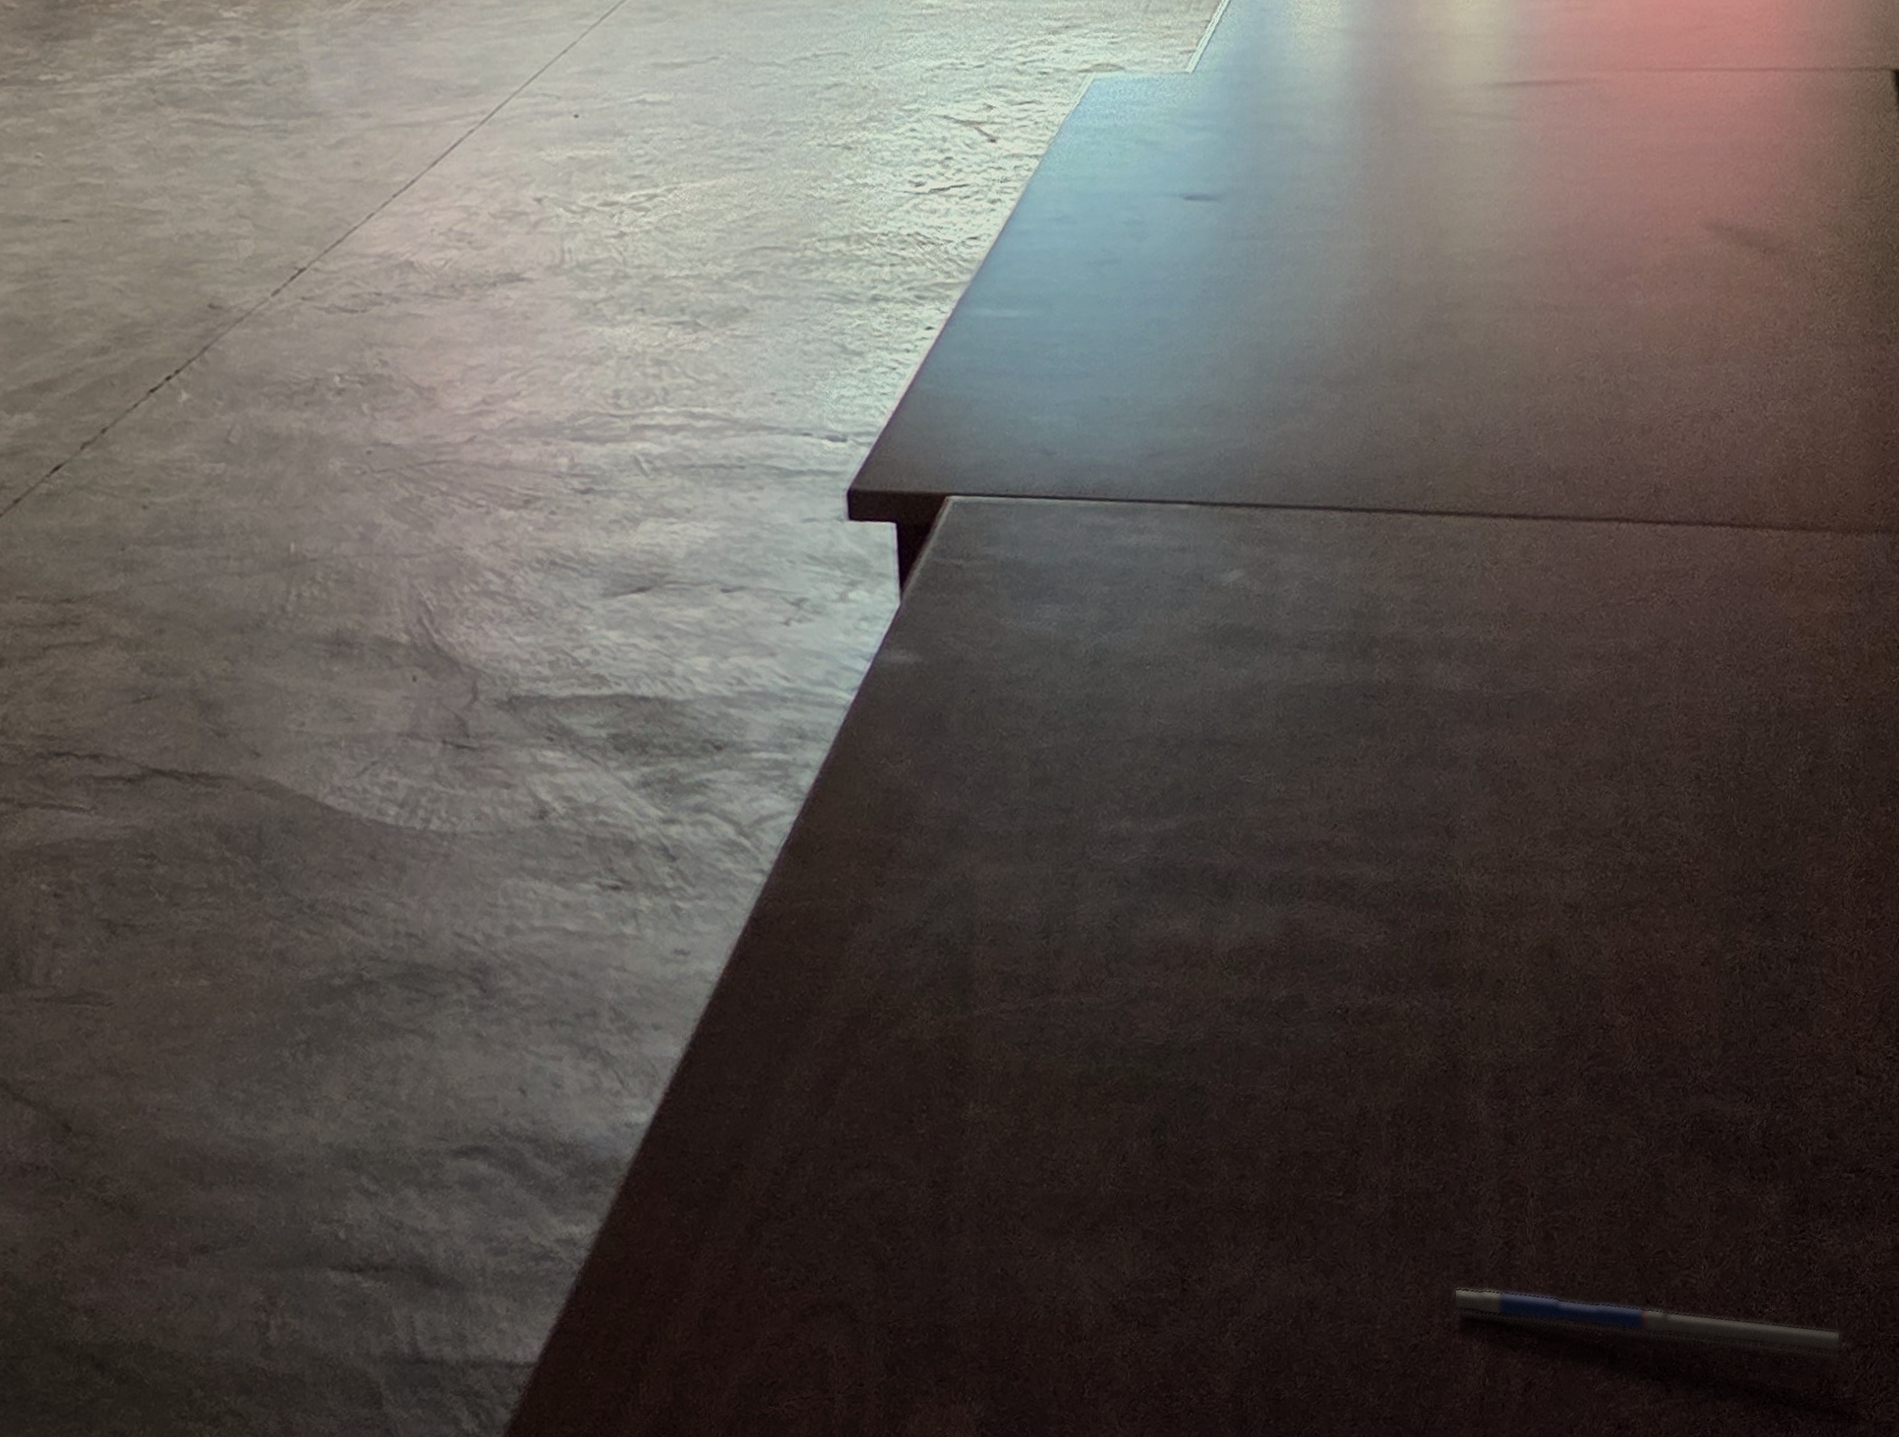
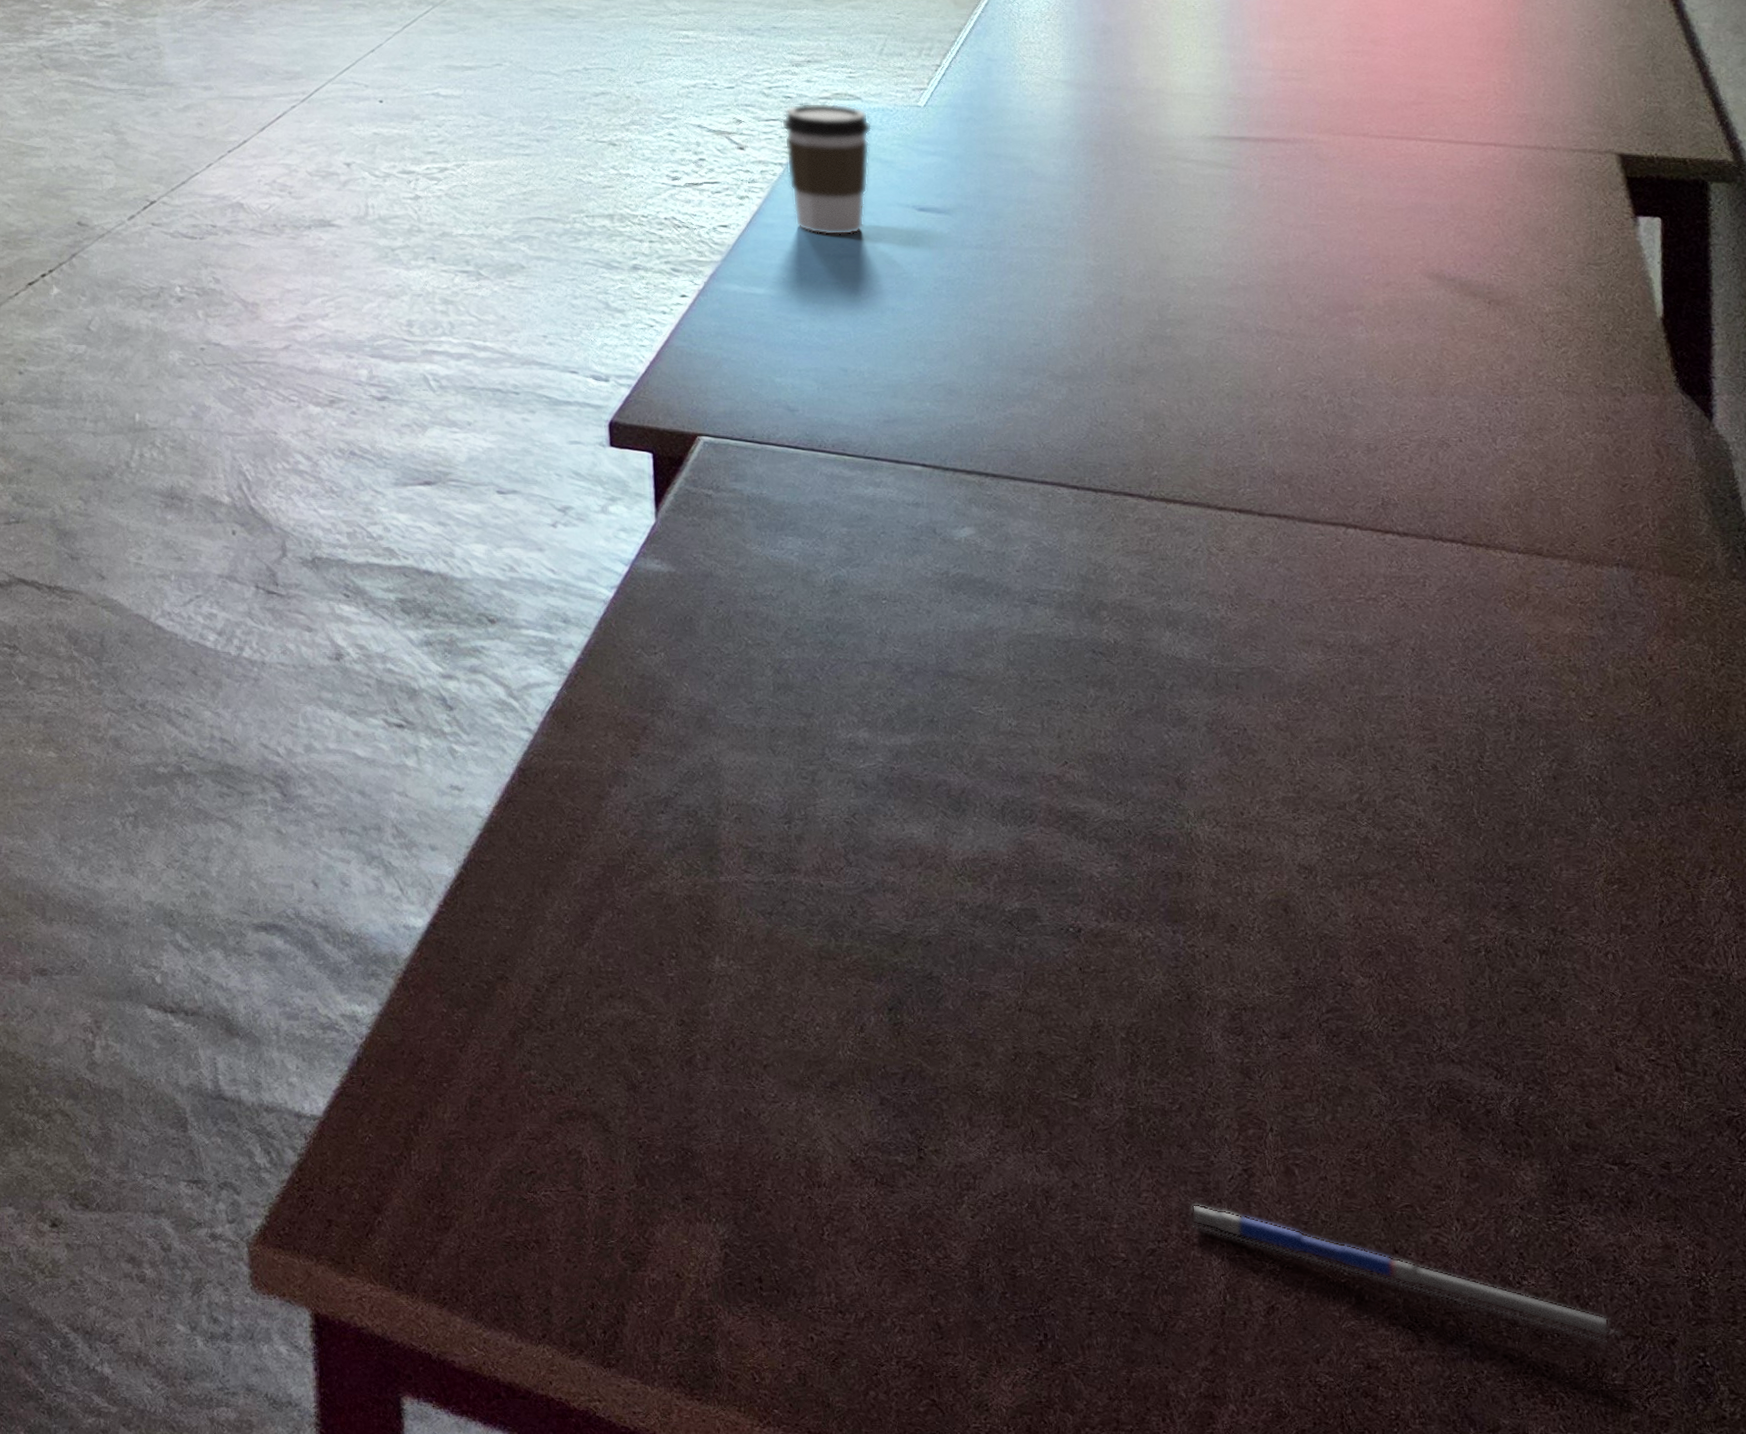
coffee cup: none [1036,76,1137,239] -> present [781,102,873,235]

